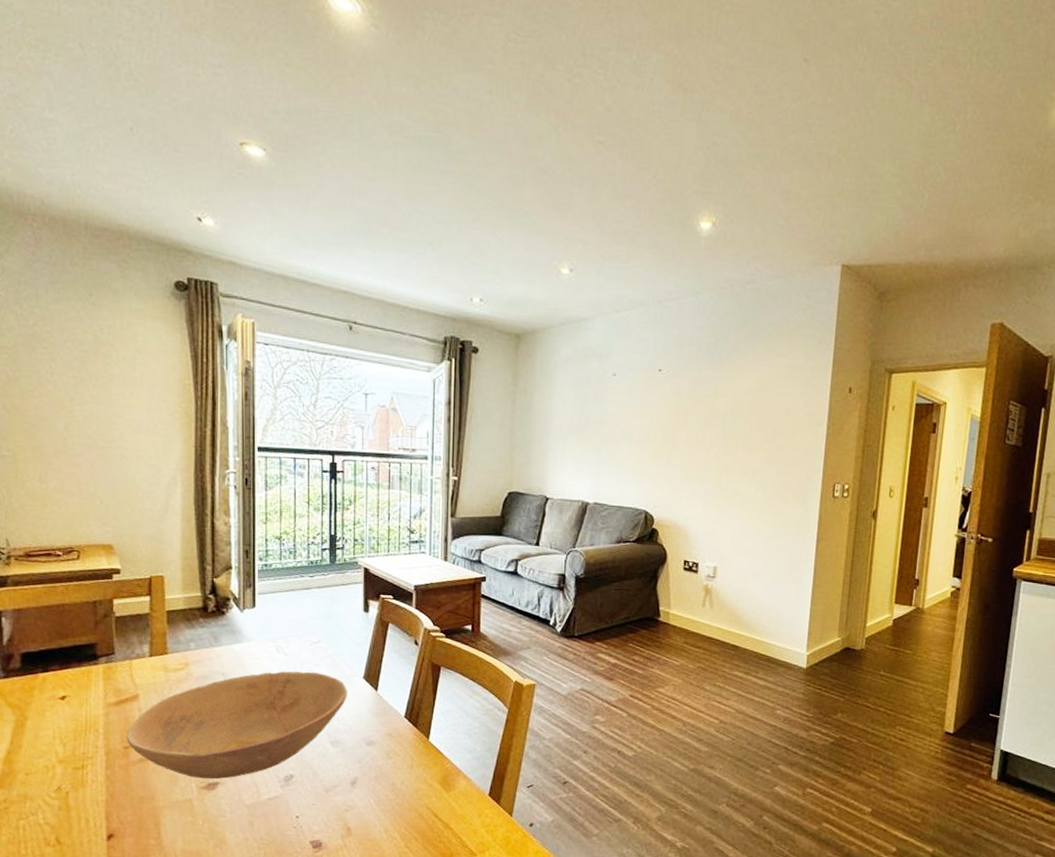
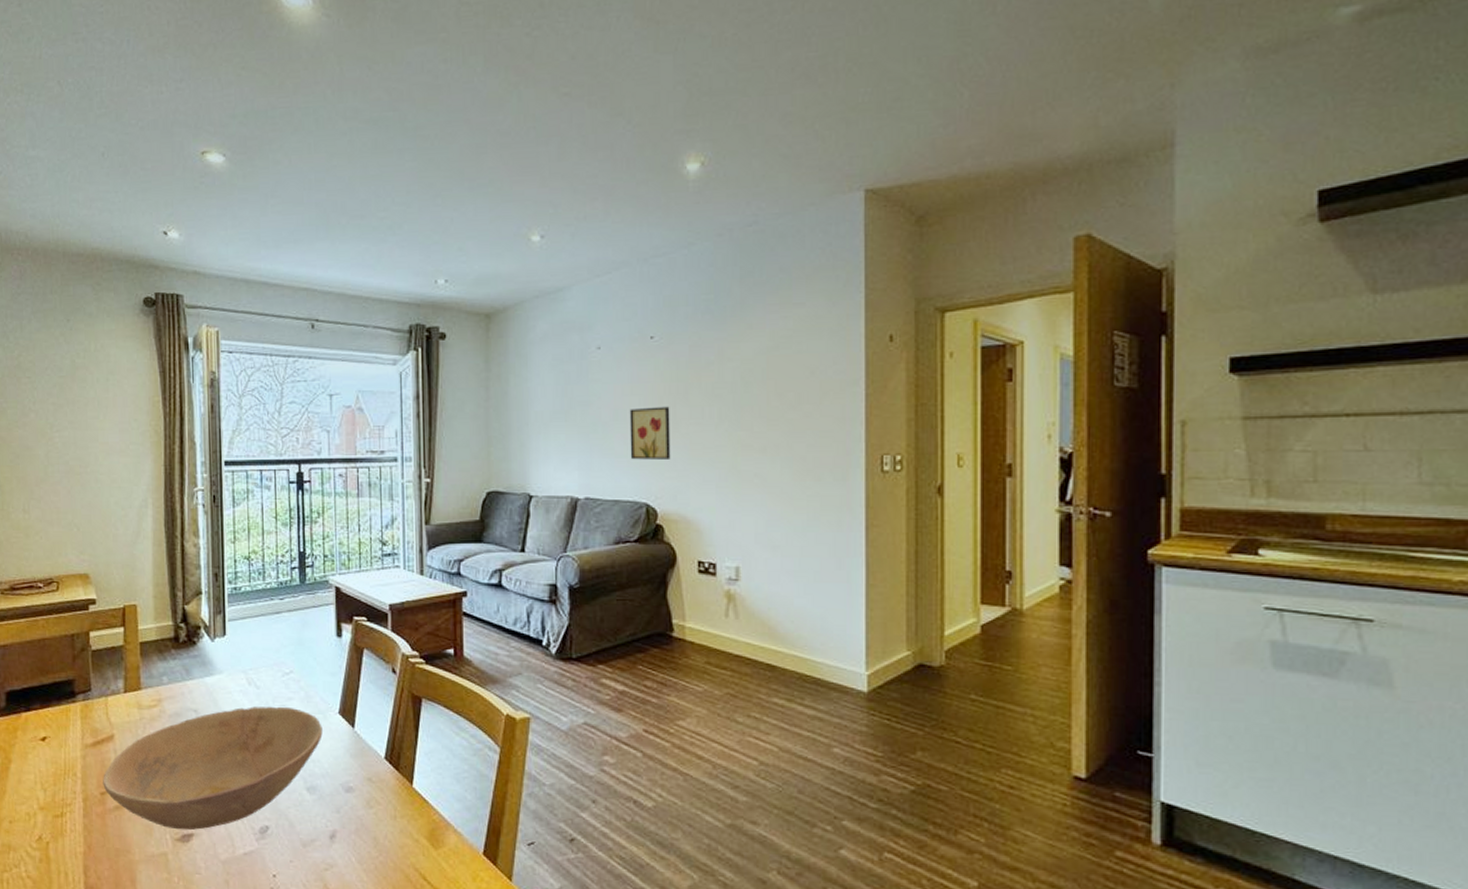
wall art: none [634,429,671,475] -> present [629,406,671,460]

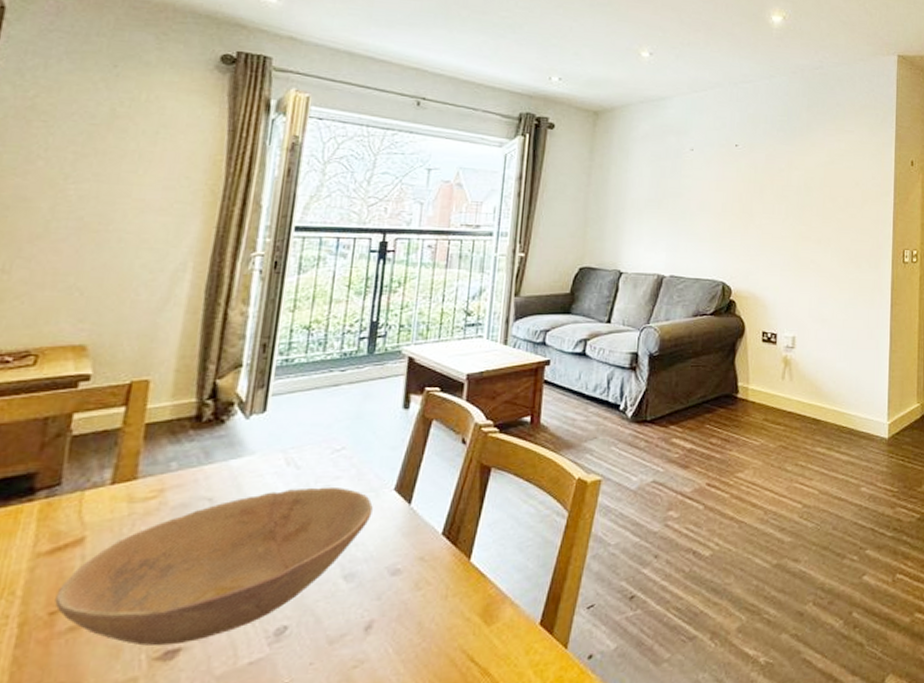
wall art: present [629,406,671,460] -> none [712,201,748,246]

